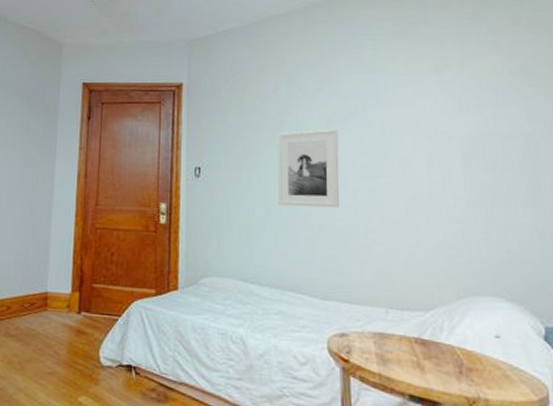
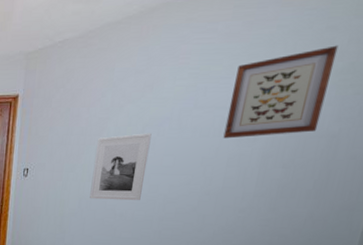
wall art: none [413,47,511,137] -> present [223,45,339,139]

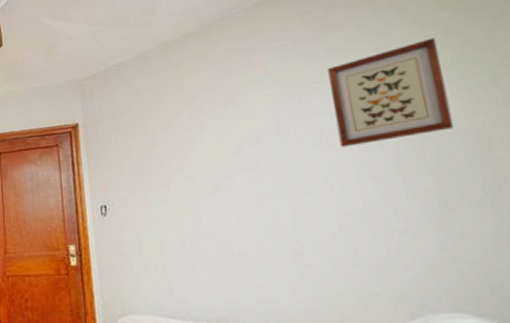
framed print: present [89,133,152,201] -> none [184,150,261,236]

